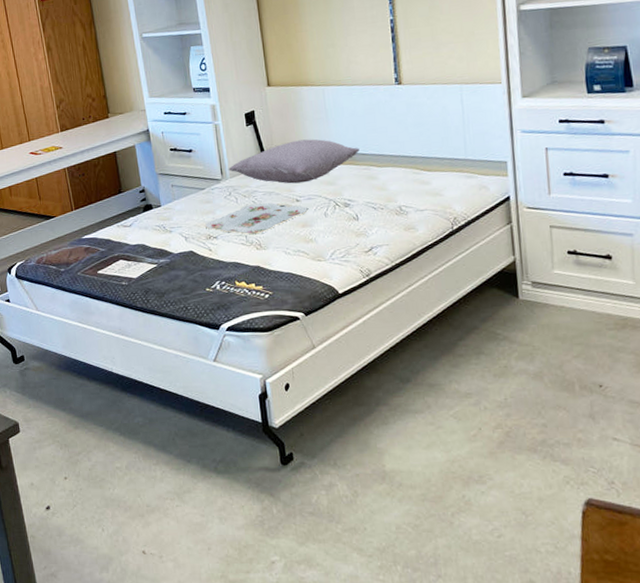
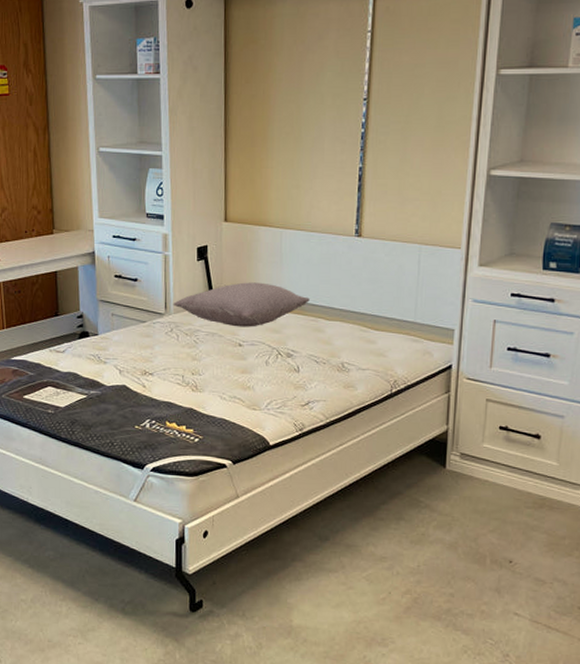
serving tray: present [205,202,308,235] -> none [142,343,249,376]

